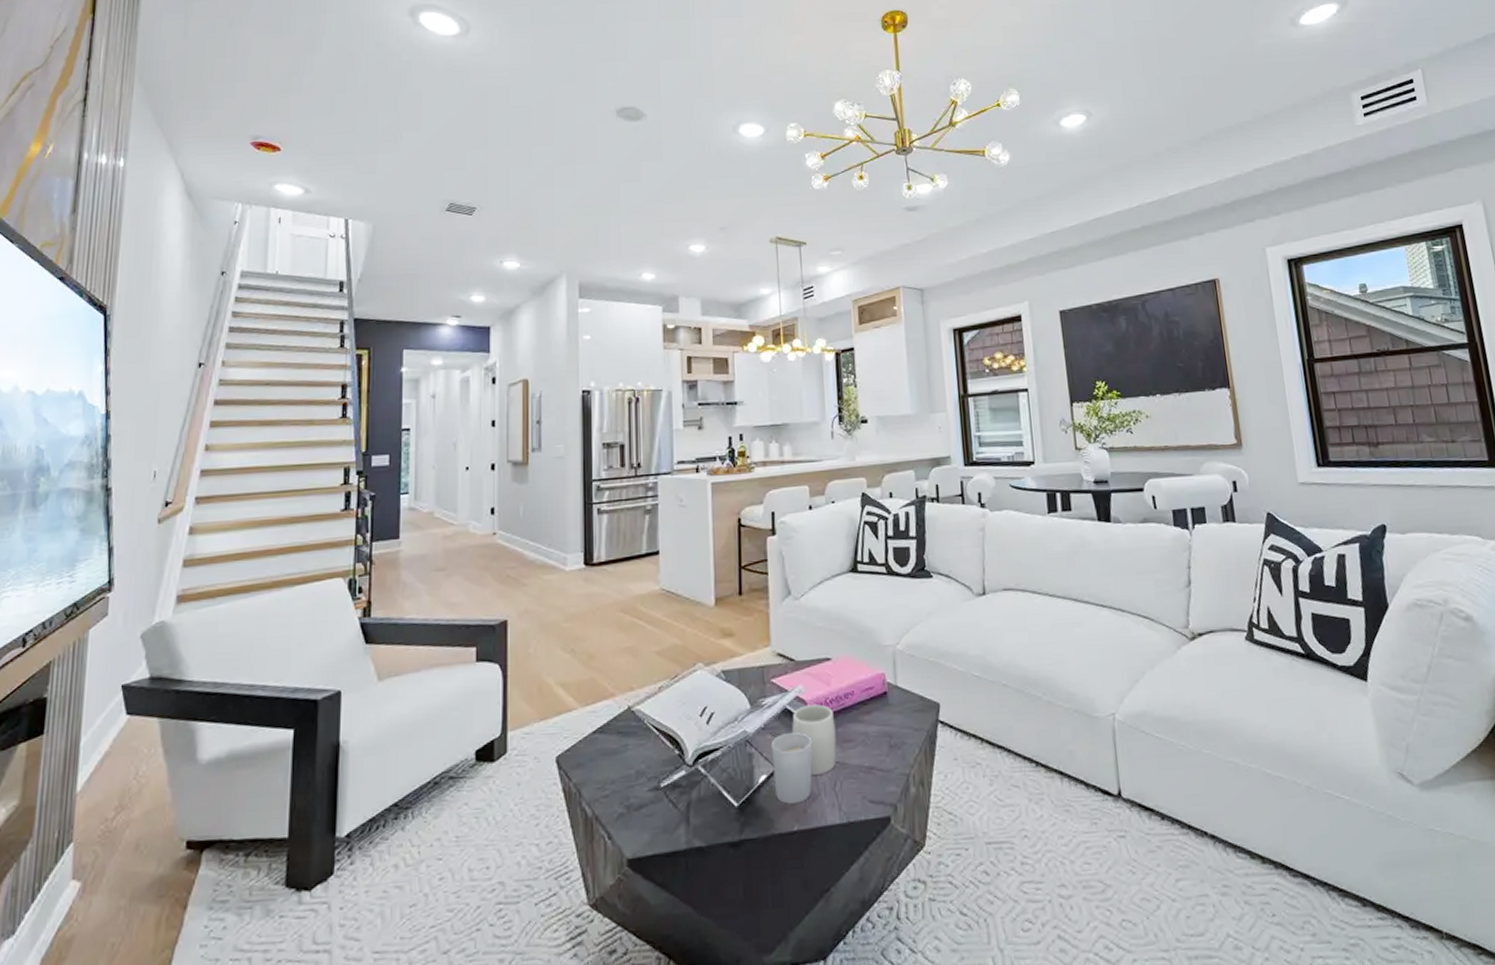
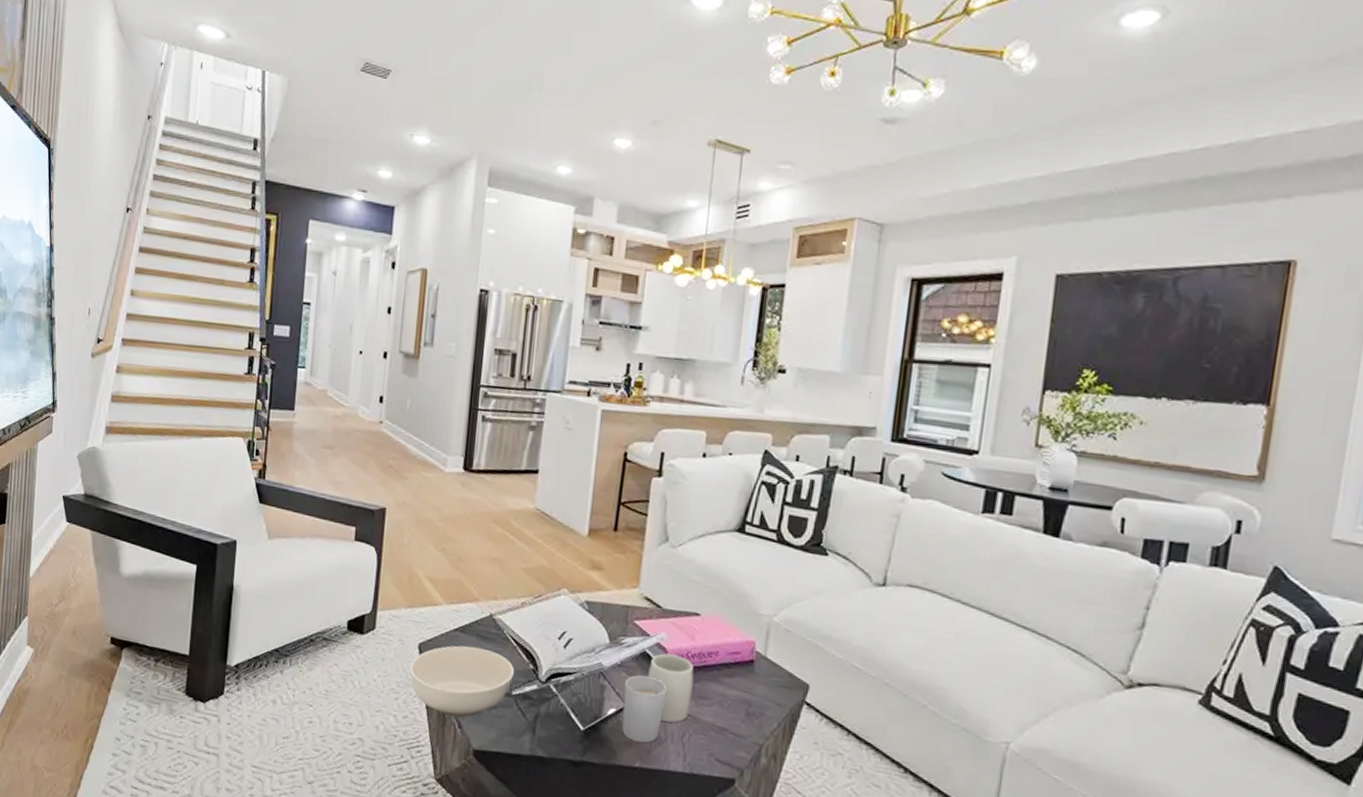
bowl: none [548,744,661,831] -> present [409,645,515,719]

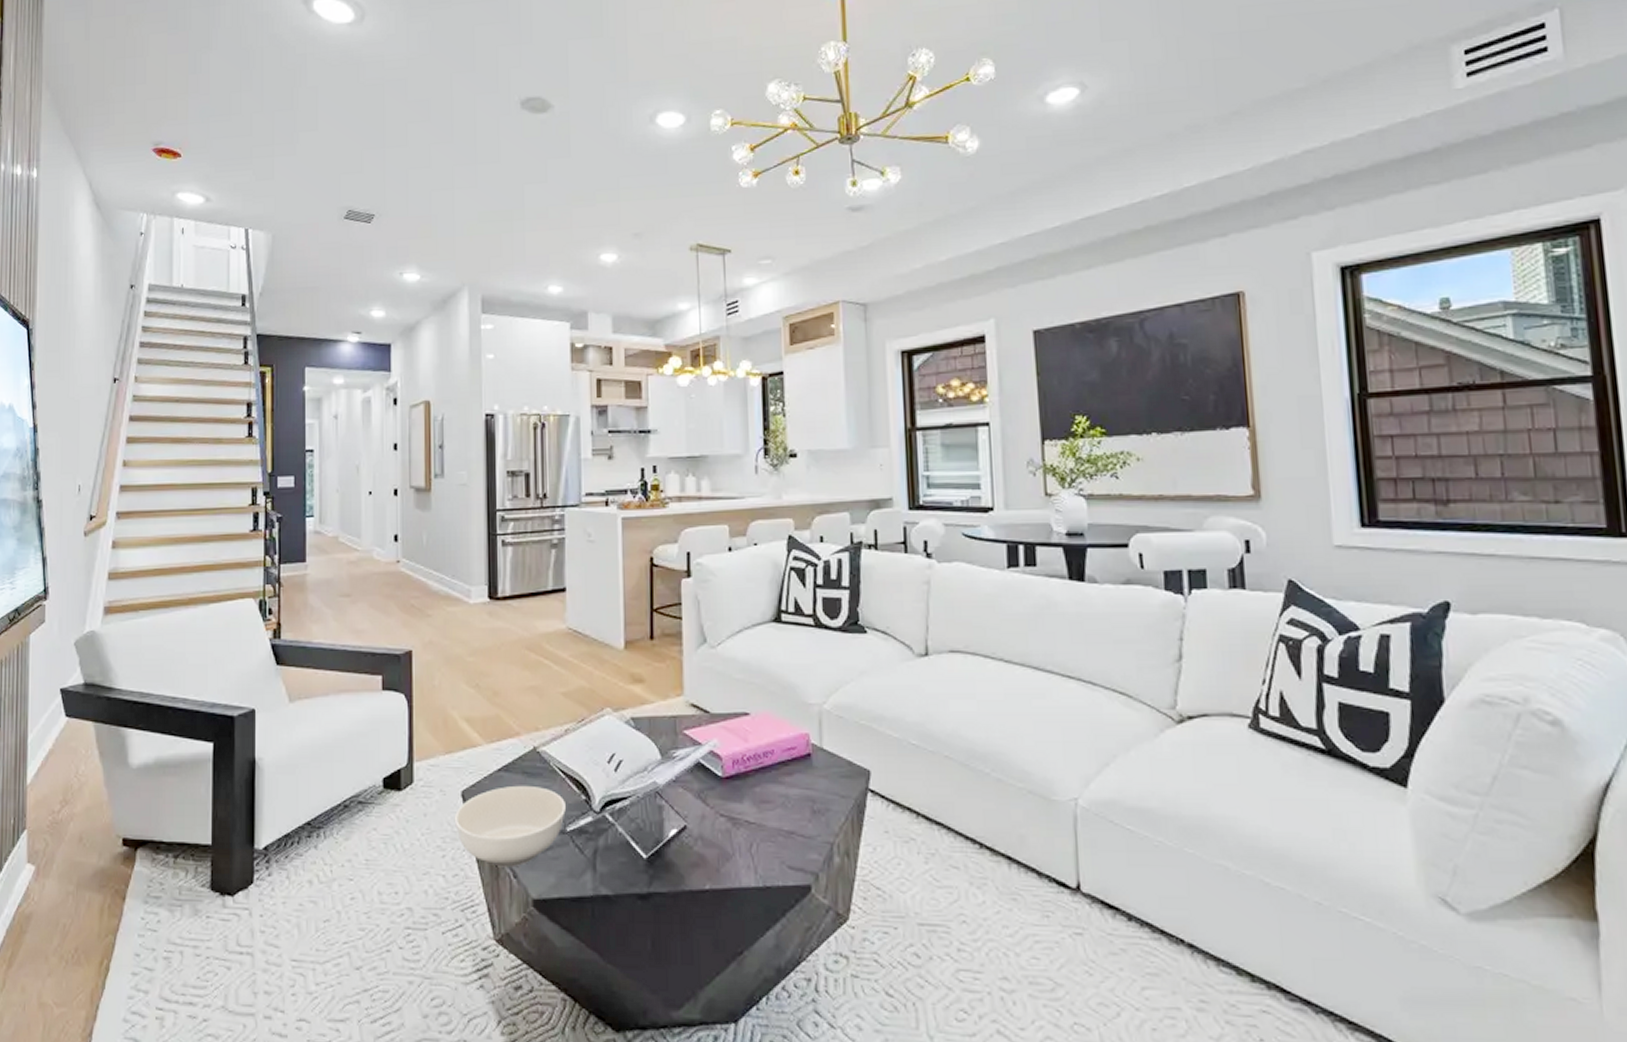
candle holder: present [621,674,667,744] -> none [682,787,727,862]
mug: present [648,653,694,723] -> none [705,761,754,834]

